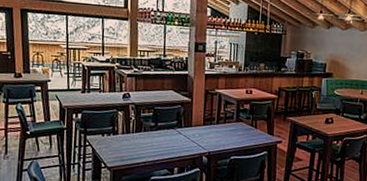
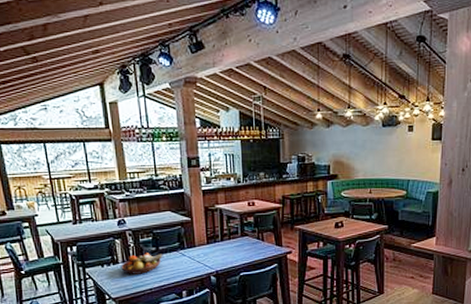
fruit bowl: none [120,127,161,147] -> present [121,253,163,275]

